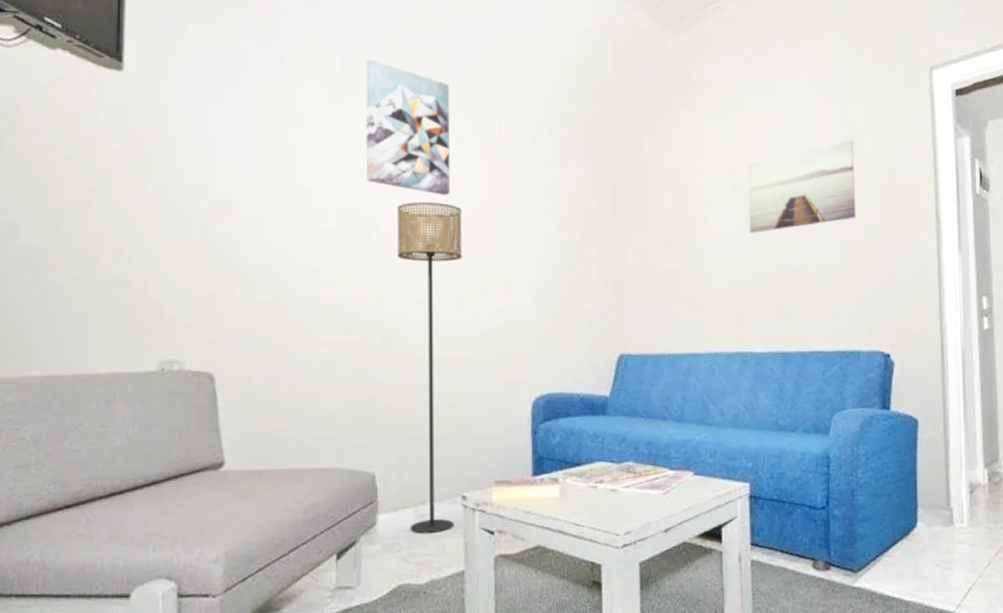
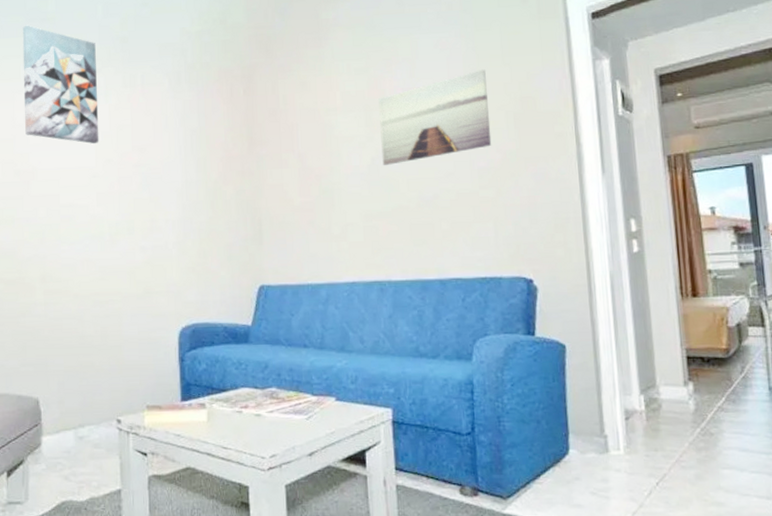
floor lamp: present [397,202,462,534] -> none [52,150,111,455]

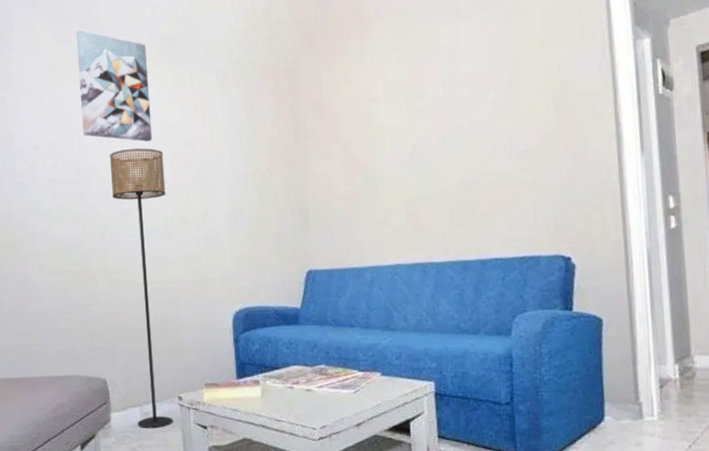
floor lamp: none [52,150,111,455] -> present [109,148,173,429]
wall art: present [379,69,492,165] -> none [420,54,531,152]

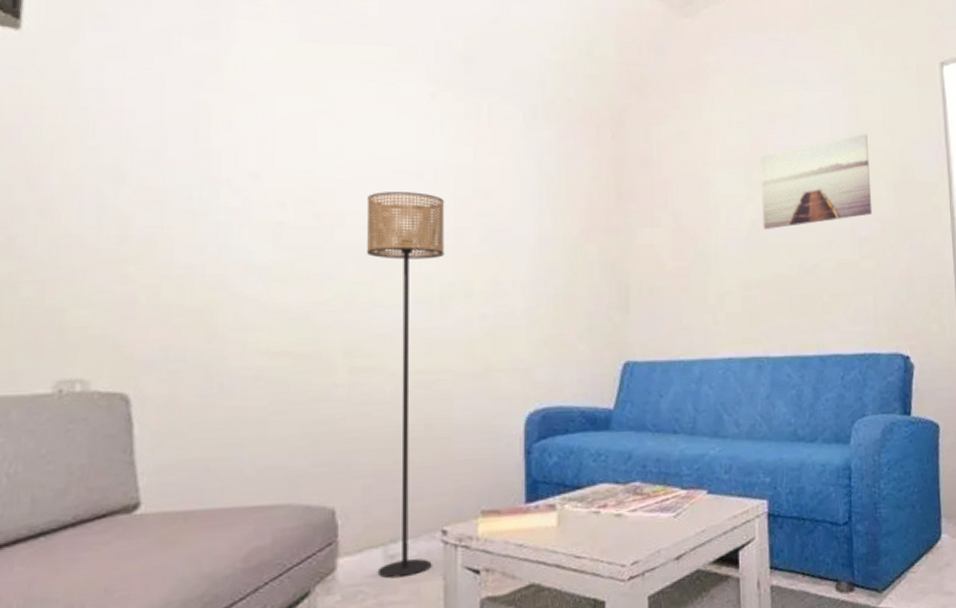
wall art: present [76,30,153,142] -> none [330,28,432,184]
wall art: none [420,54,531,152] -> present [760,133,873,229]

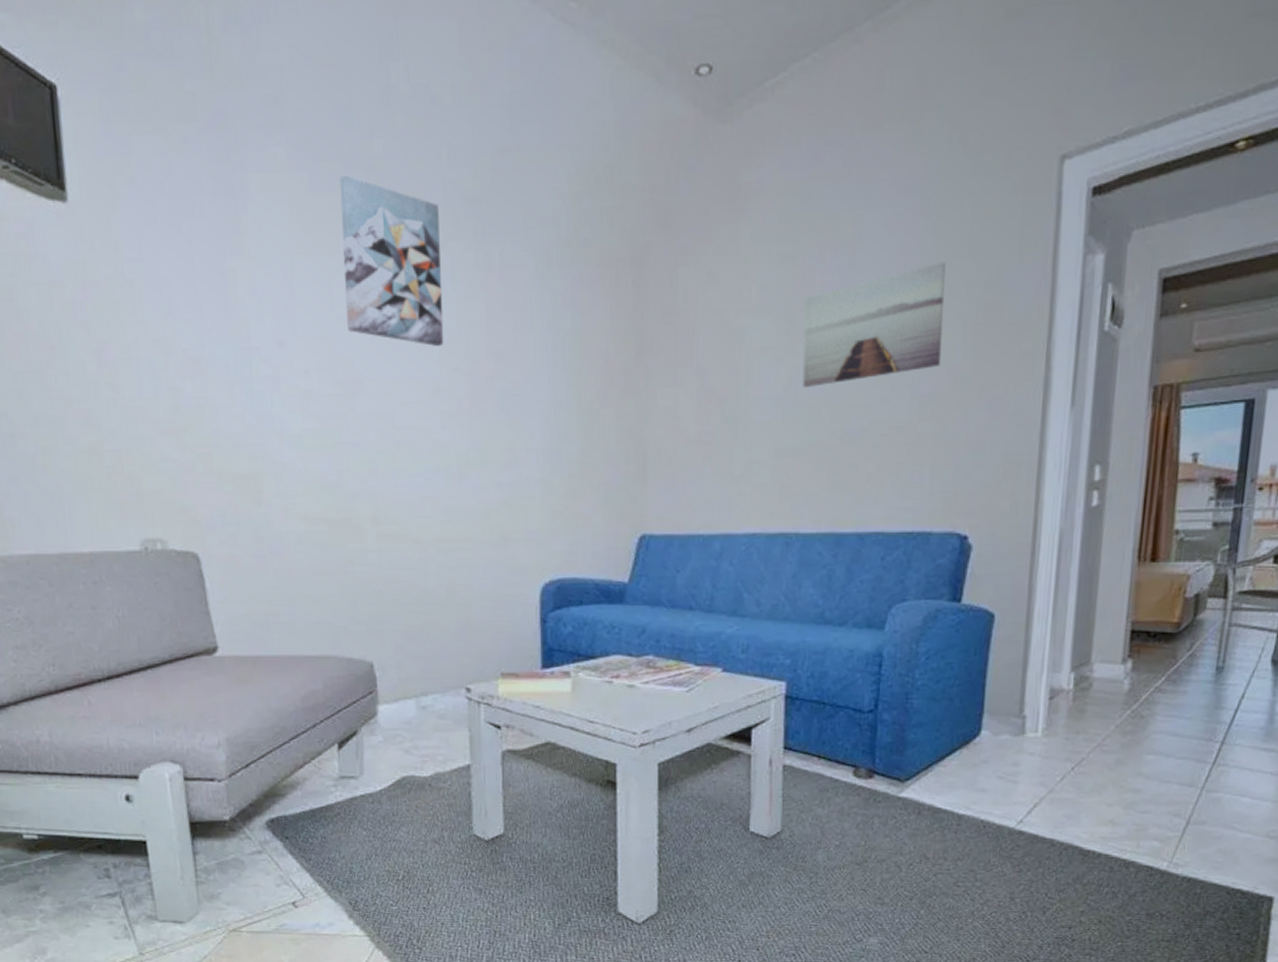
wall art: none [330,28,432,184] -> present [339,174,444,346]
floor lamp: present [366,192,445,579] -> none [383,355,460,726]

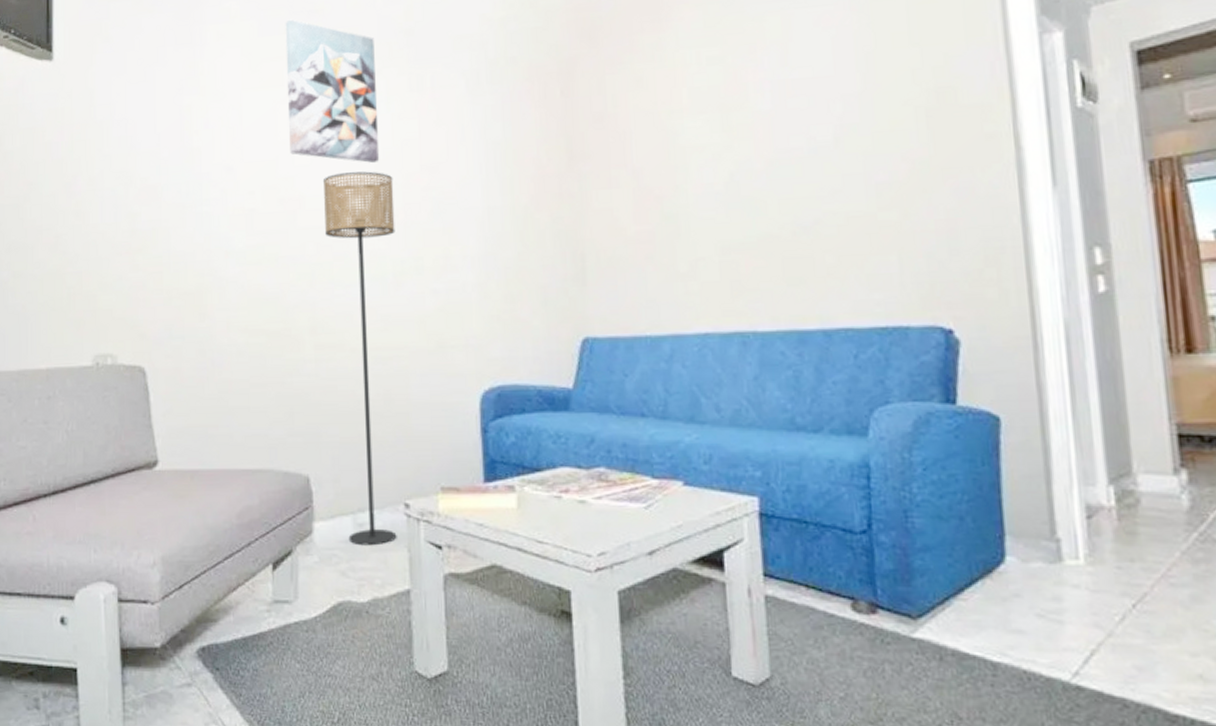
floor lamp: none [383,355,460,726] -> present [322,171,397,546]
wall art: present [802,262,946,387] -> none [739,52,895,182]

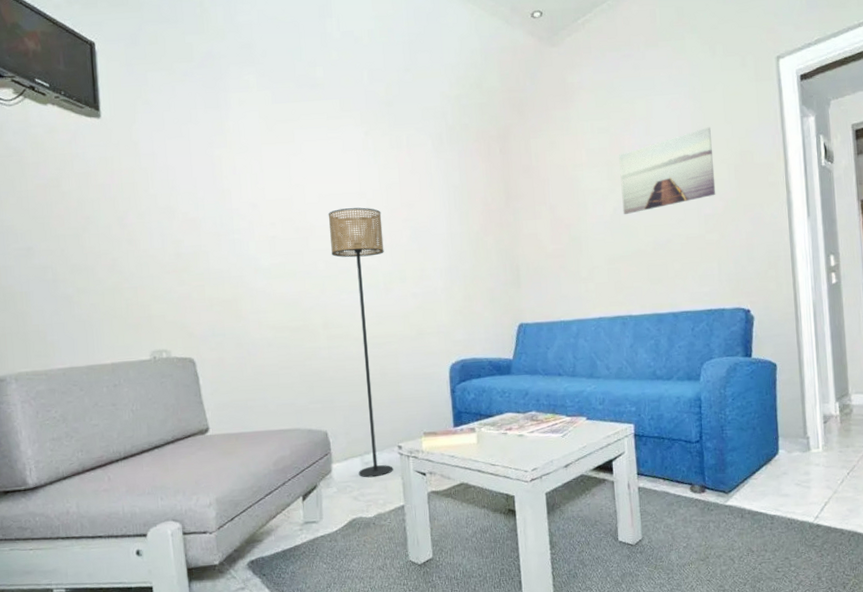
wall art: present [285,19,380,163] -> none [293,91,371,201]
wall art: none [739,52,895,182] -> present [619,127,716,214]

